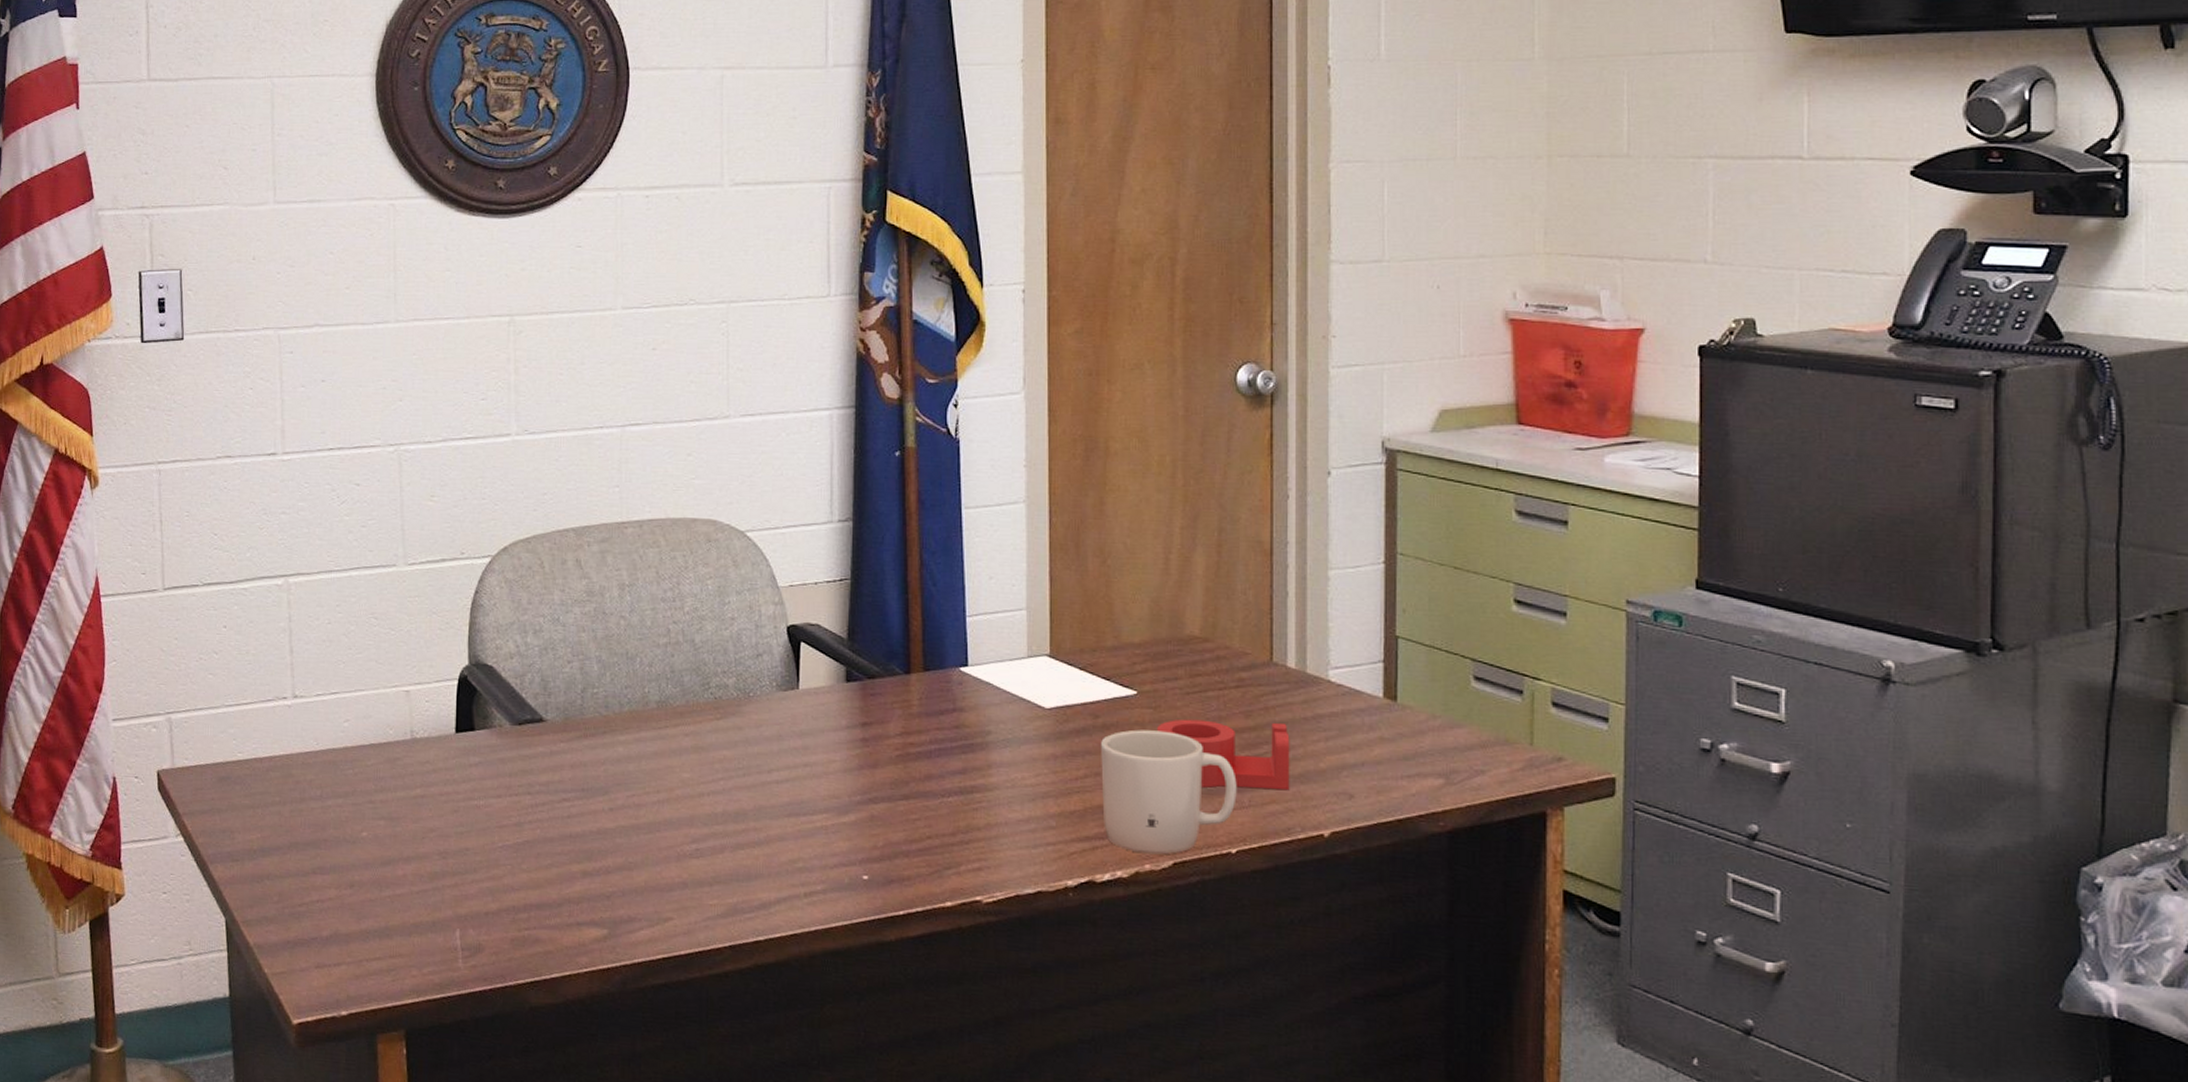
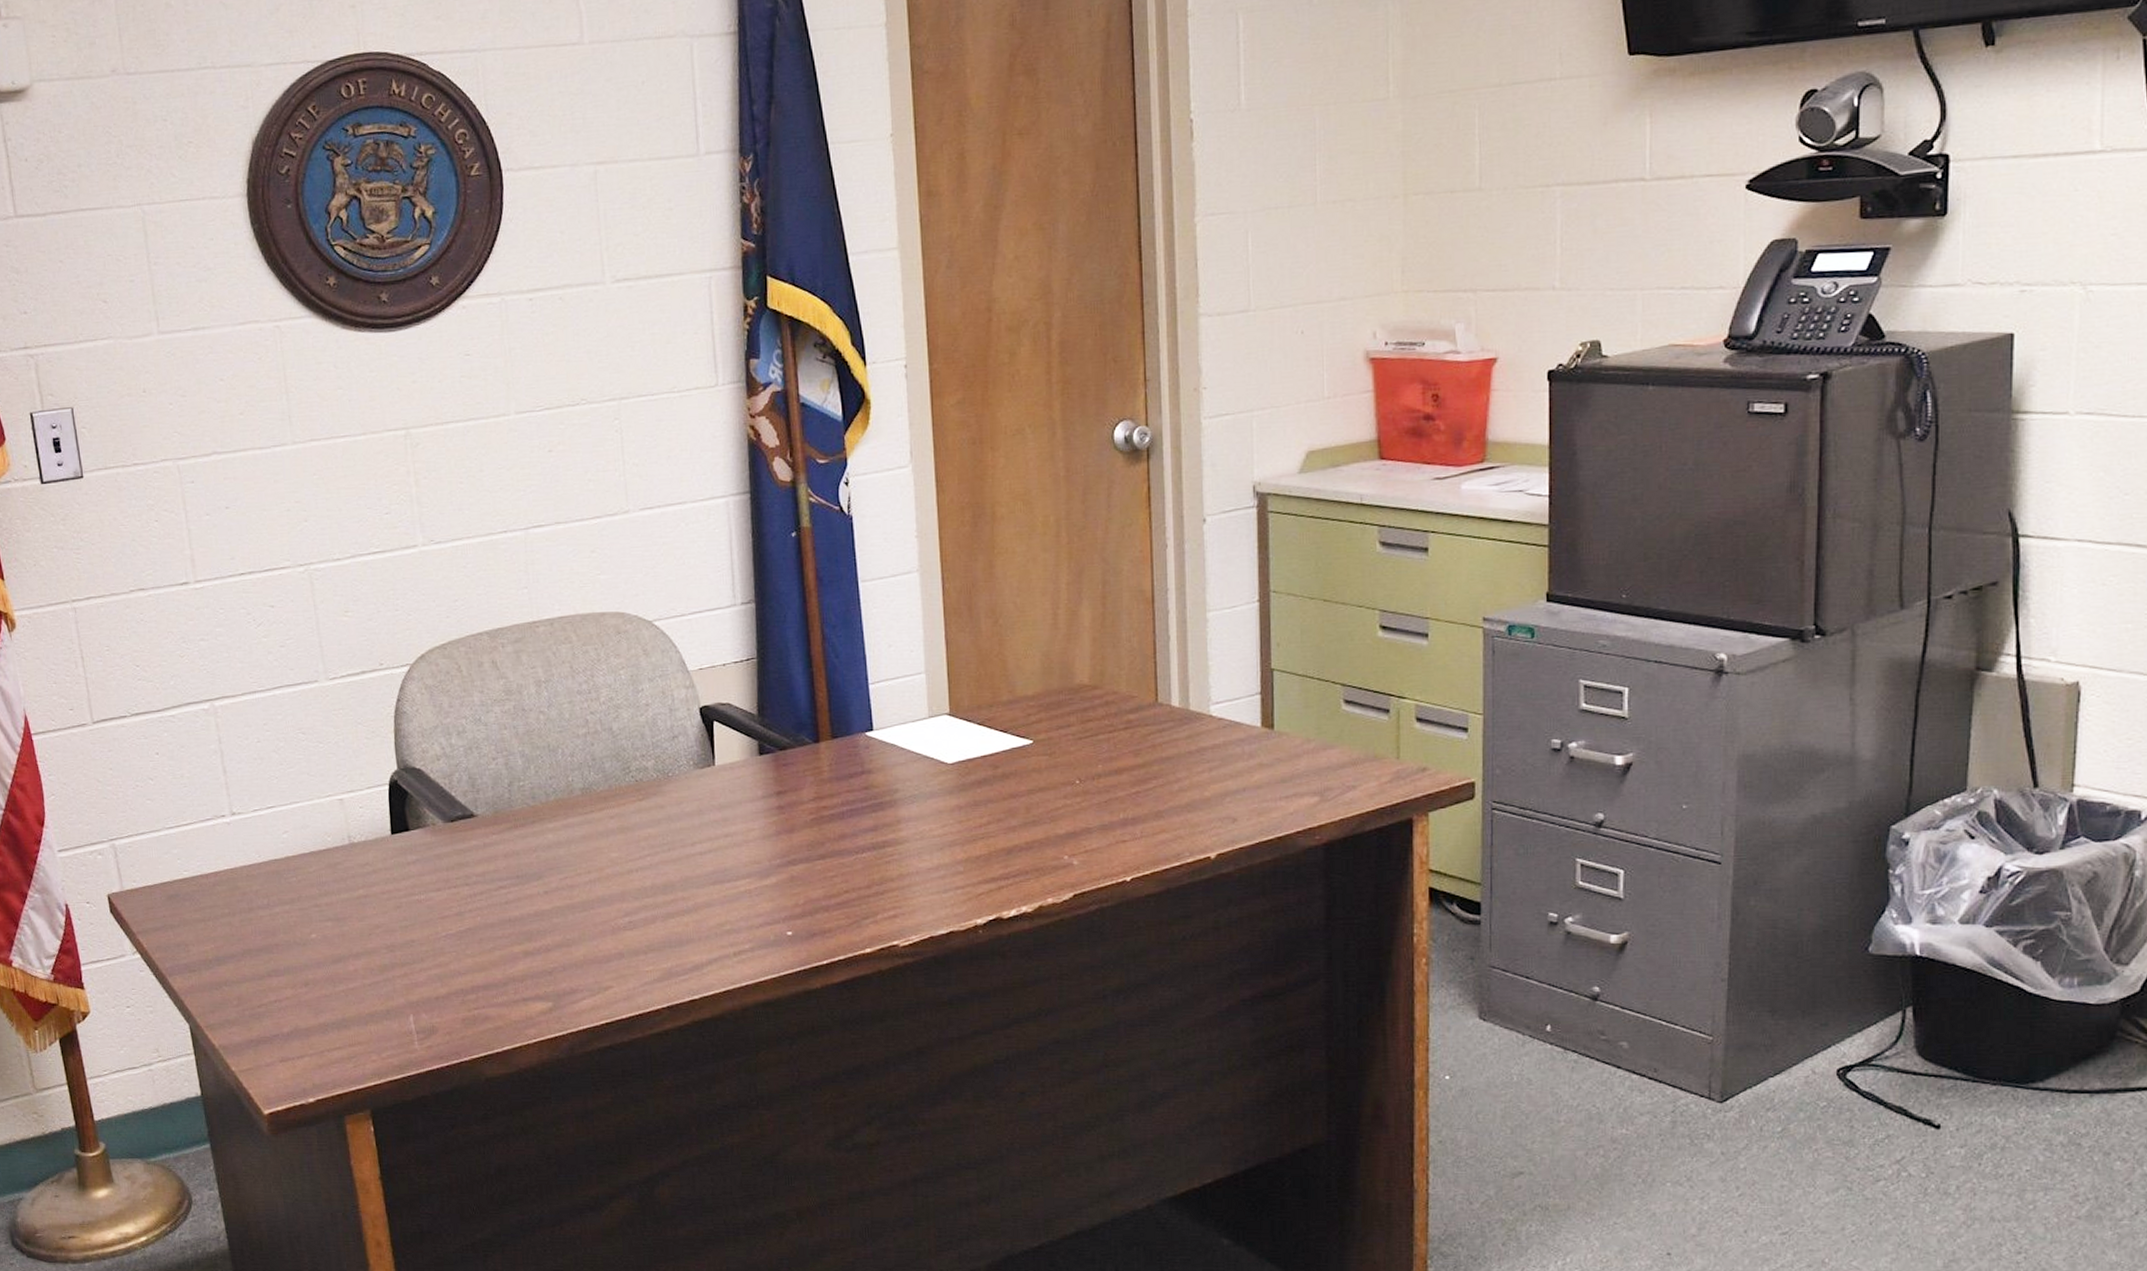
mug: present [1101,729,1237,855] -> none [1002,775,1129,889]
tape dispenser: present [1157,719,1290,791] -> none [1053,759,1178,823]

